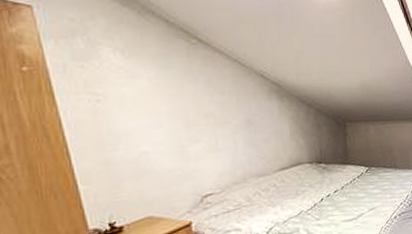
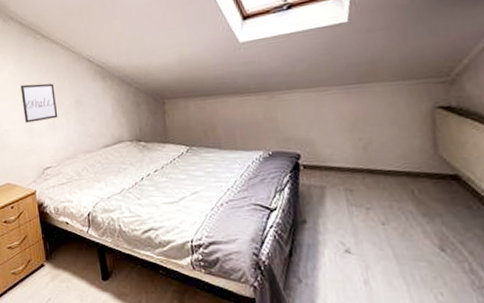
wall art: none [167,97,222,144] -> present [21,83,58,123]

